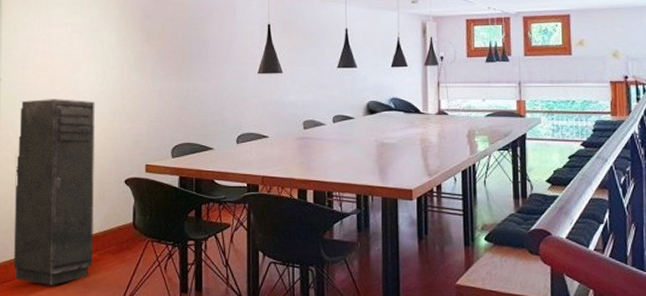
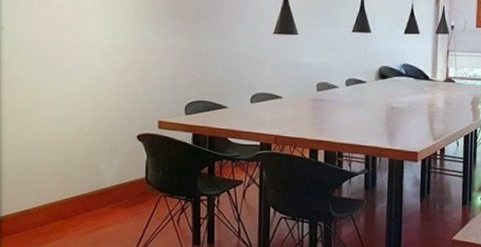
storage cabinet: present [13,99,95,285] -> none [21,50,105,237]

